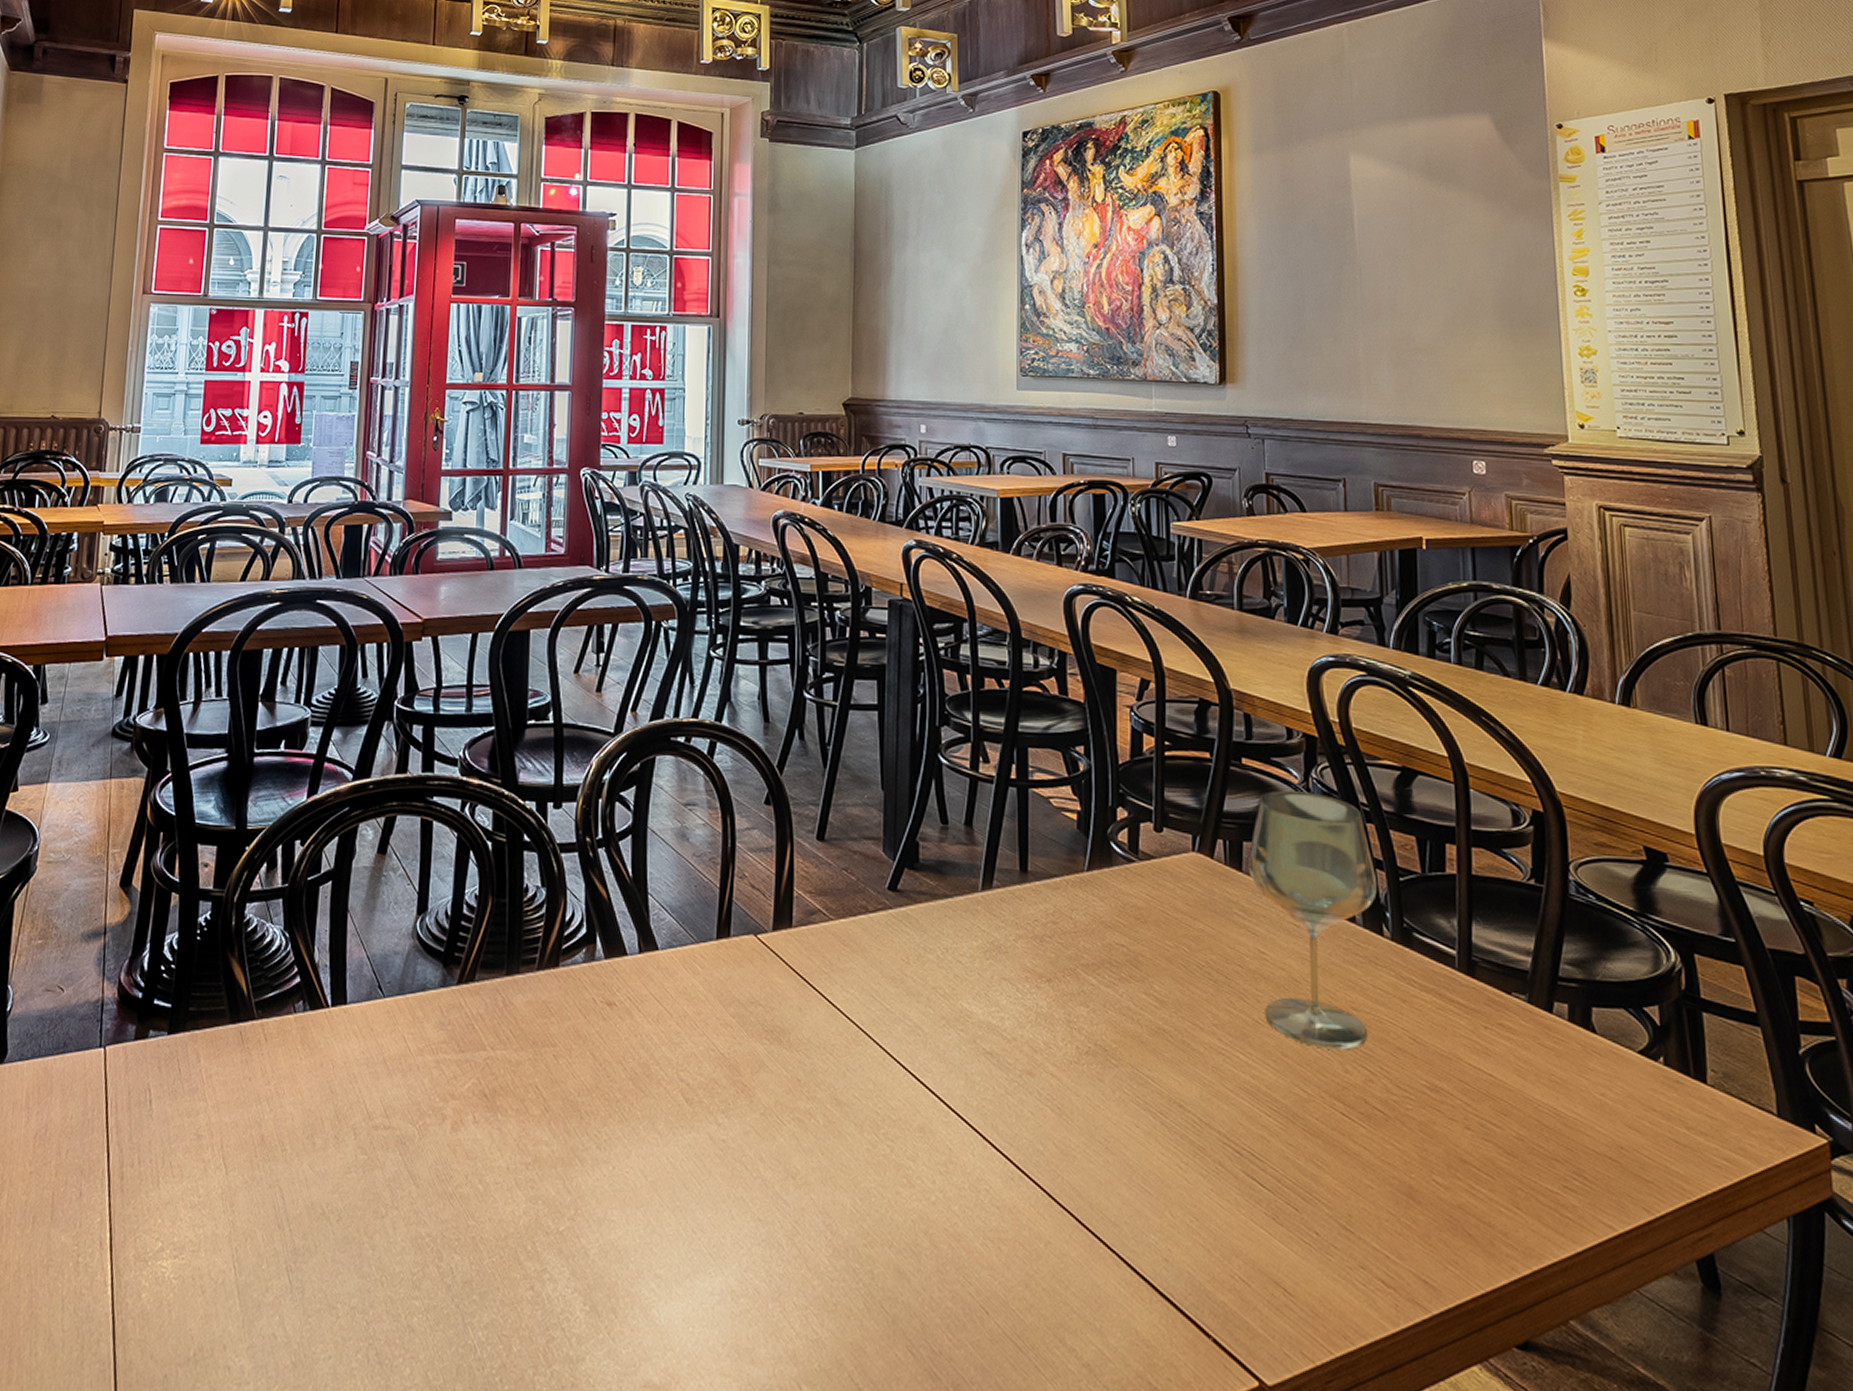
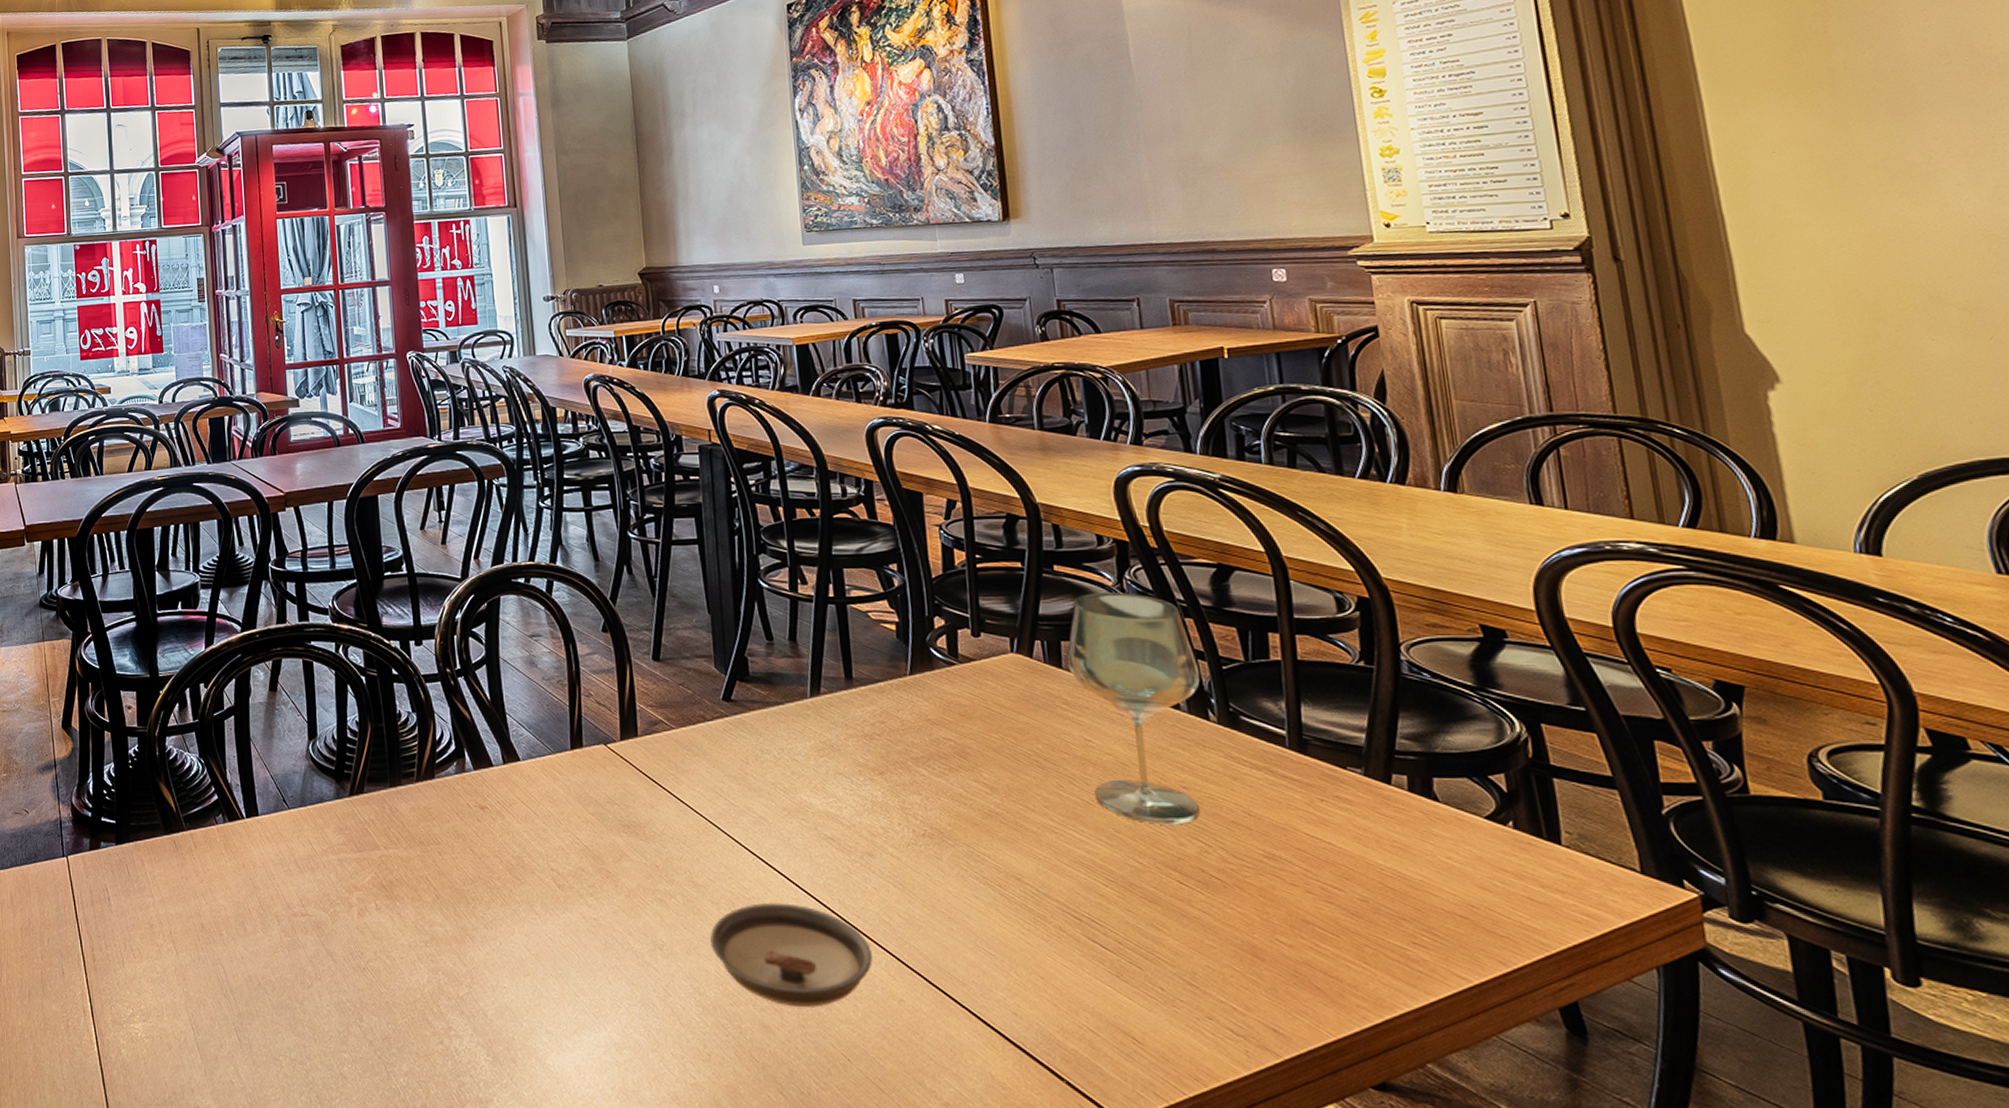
saucer: none [849,1126,1022,1250] -> present [710,902,873,1007]

